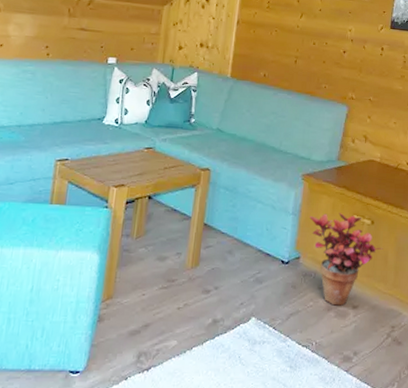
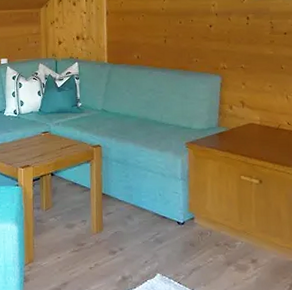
potted plant: present [309,213,383,306] -> none [198,175,275,260]

